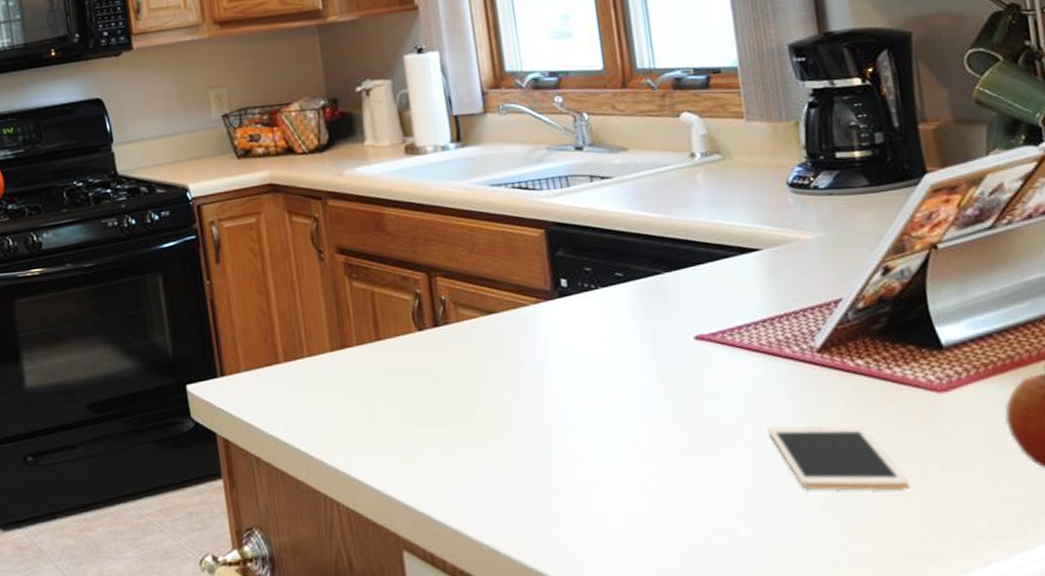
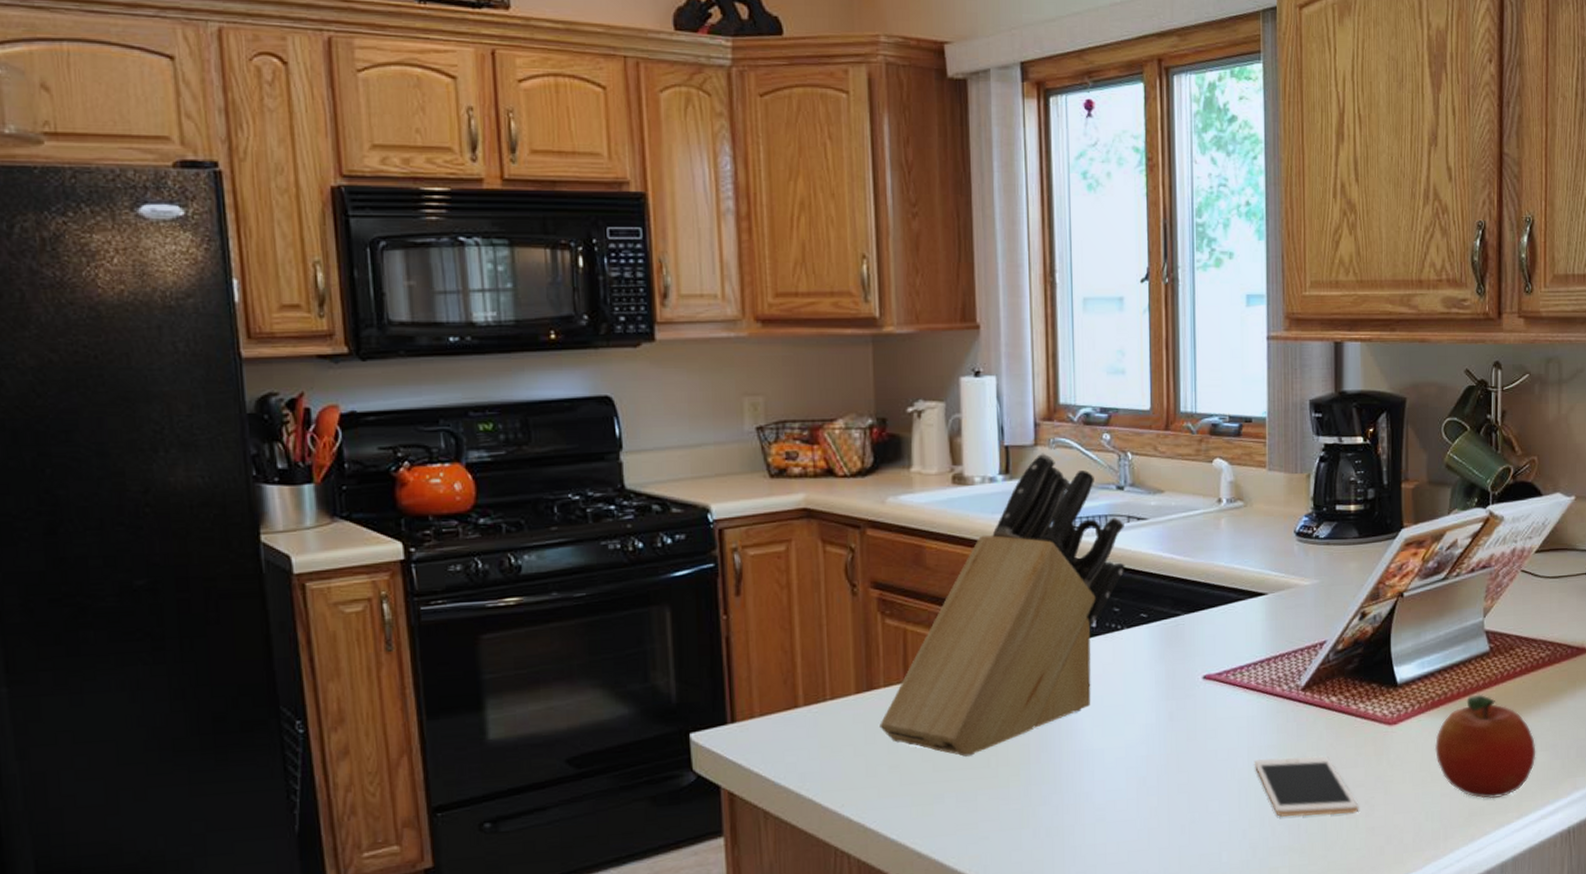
knife block: none [356,119,593,413] -> present [879,453,1125,757]

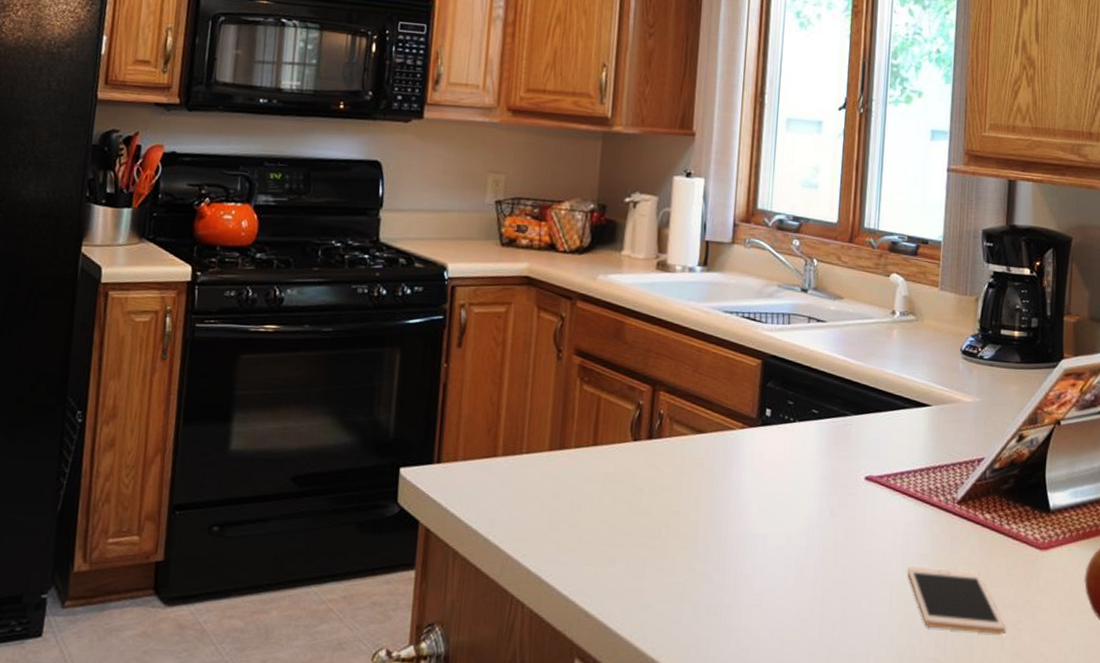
knife block: present [879,453,1125,757] -> none [566,251,805,525]

